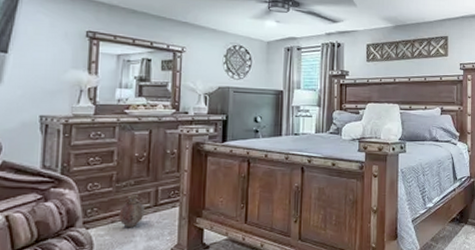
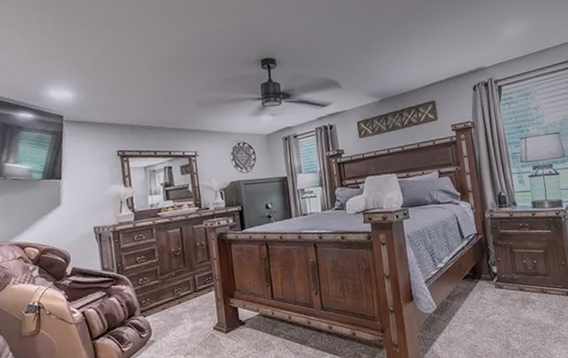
vase: present [119,195,145,228] -> none [167,284,188,313]

